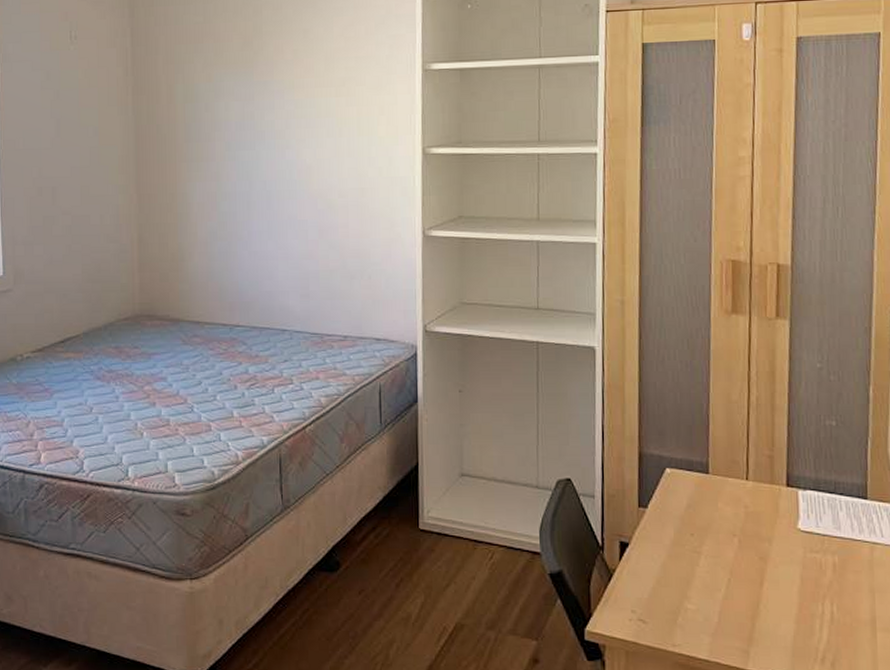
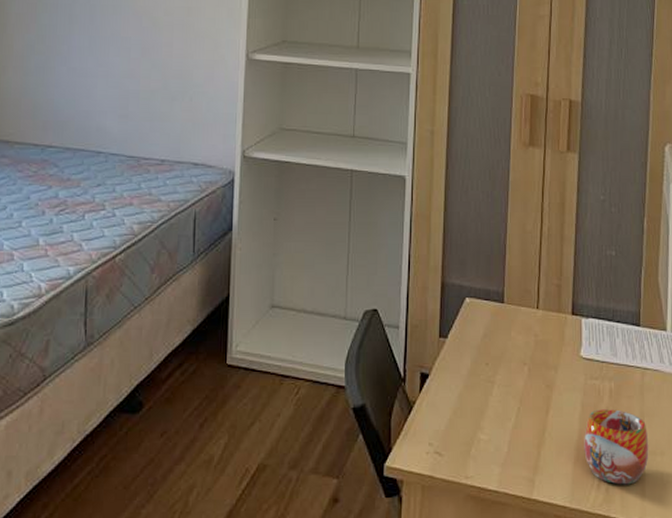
mug: none [804,583,882,661] -> present [584,409,649,485]

